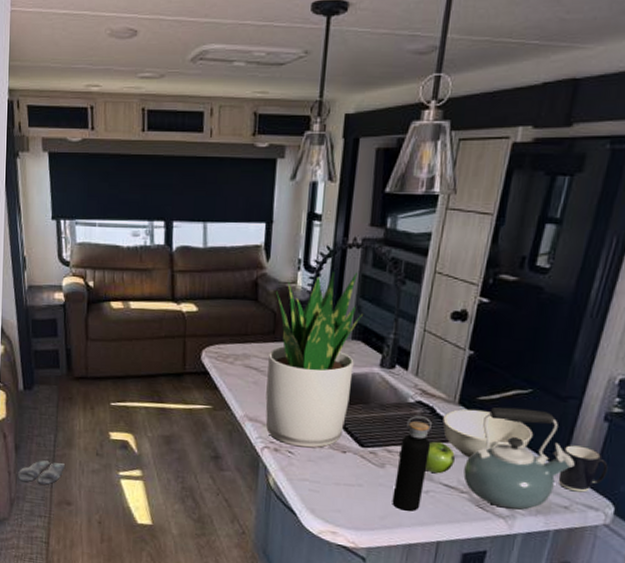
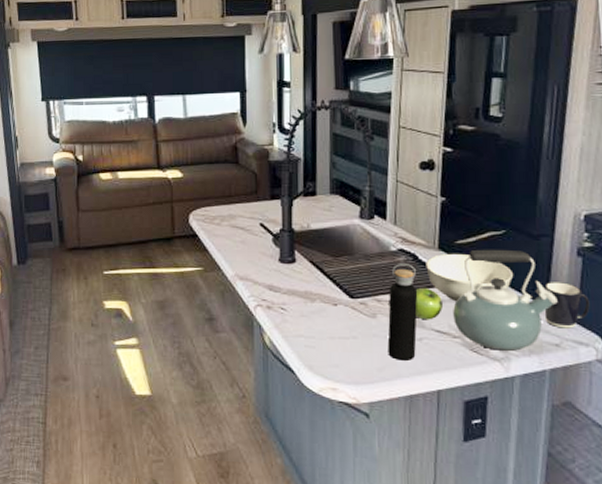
slippers: present [18,460,66,486] -> none [13,335,61,362]
planter: present [265,271,363,448] -> none [253,131,338,303]

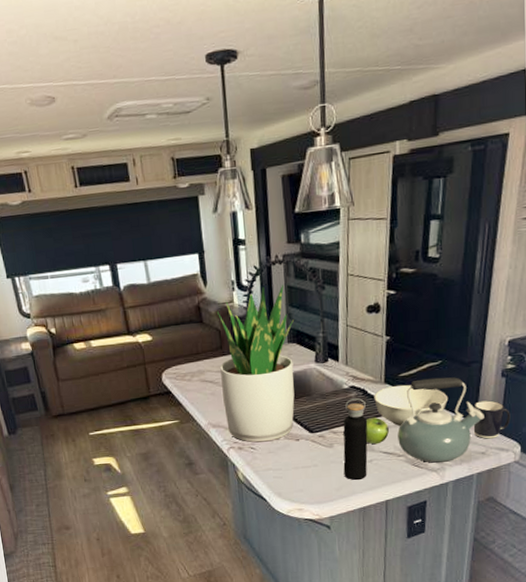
planter: none [253,131,338,303] -> present [217,285,295,443]

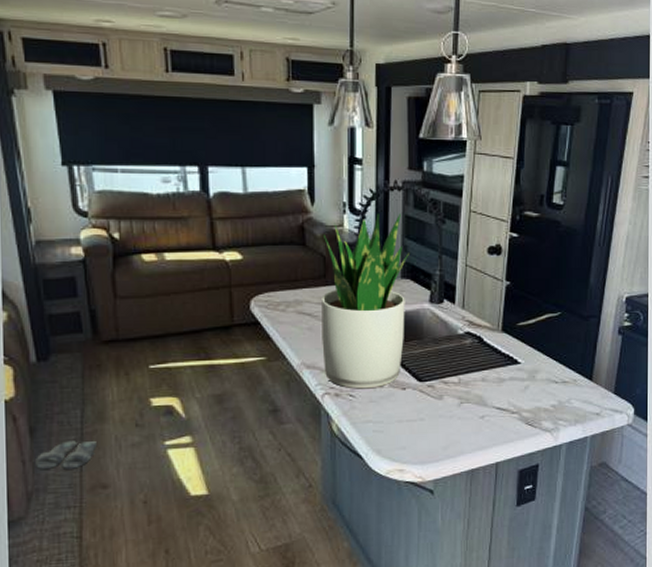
slippers: none [17,493,59,517] -> present [36,440,98,471]
water bottle: present [343,398,368,480] -> none [452,346,482,438]
fruit: present [366,417,389,445] -> none [479,368,503,399]
bowl: present [374,385,449,427] -> none [490,336,566,380]
kettle: present [397,377,484,463] -> none [513,330,600,422]
mug: present [473,400,511,439] -> none [589,358,625,399]

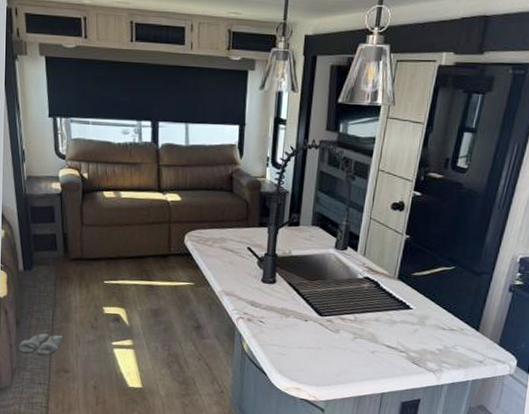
planter: present [322,213,409,389] -> none [240,168,321,318]

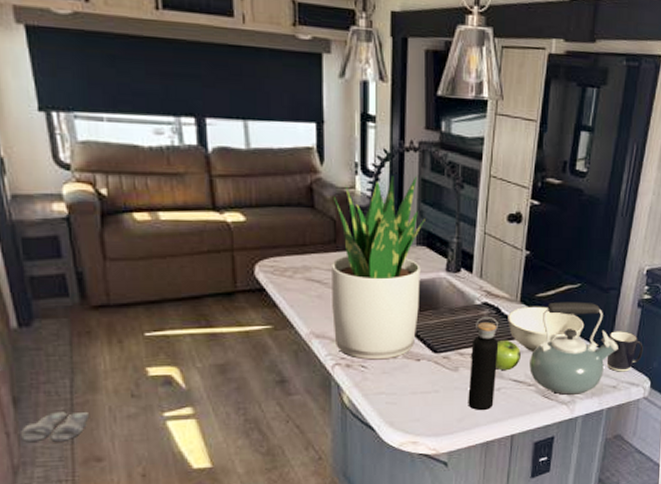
planter: none [240,168,321,318] -> present [332,175,425,360]
water bottle: none [345,289,377,369] -> present [468,317,499,410]
fruit: none [372,310,395,337] -> present [496,339,521,371]
bowl: none [385,283,456,324] -> present [508,307,585,353]
kettle: none [402,281,487,365] -> present [530,302,618,395]
mug: none [474,311,512,349] -> present [606,331,643,372]

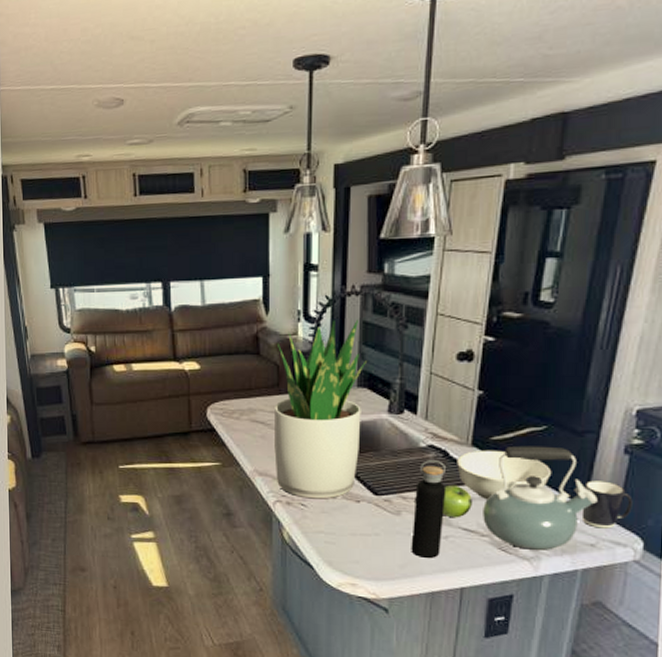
slippers: present [21,411,90,443] -> none [31,527,78,553]

